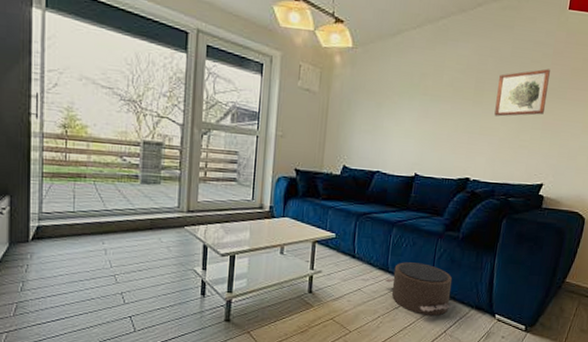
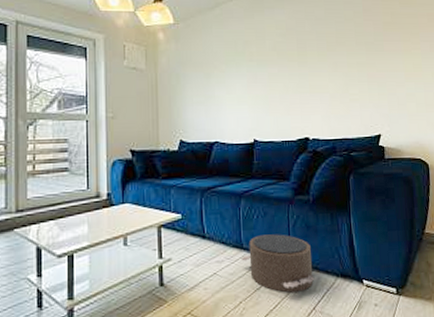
wall art: present [494,68,550,117] -> none [318,25,366,74]

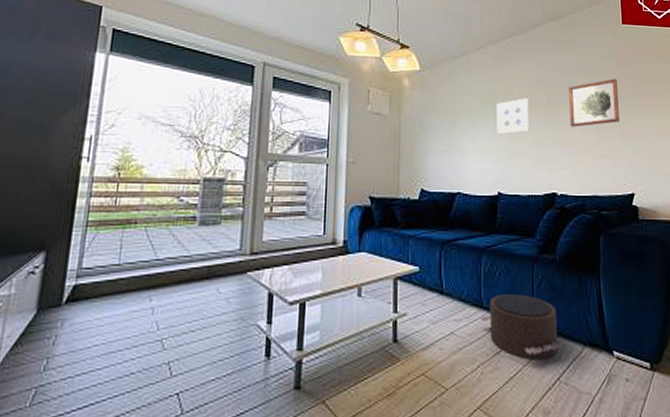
wall art: none [249,47,283,84] -> present [496,98,531,134]
wall art: none [318,25,366,74] -> present [569,78,619,127]

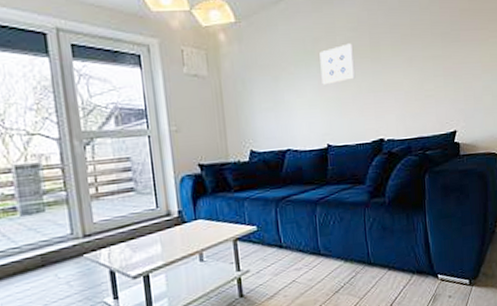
pouf: present [480,294,561,359] -> none [319,237,393,293]
wall art: present [569,78,619,127] -> none [392,14,442,70]

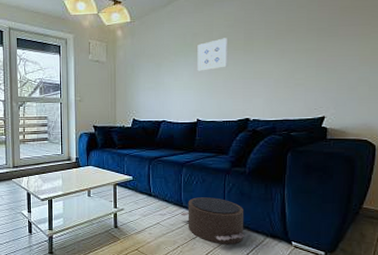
pouf: none [319,237,393,293] -> present [180,197,246,244]

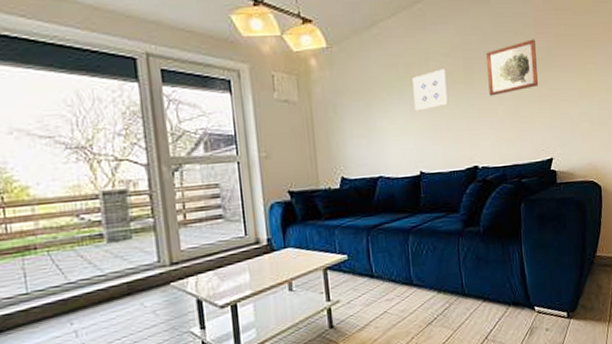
pouf: present [180,197,246,244] -> none [411,267,488,325]
wall art: none [266,11,317,61] -> present [486,39,538,96]

